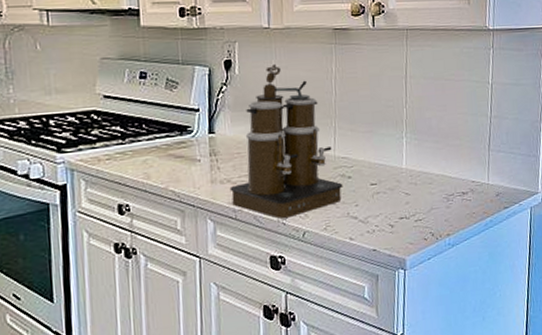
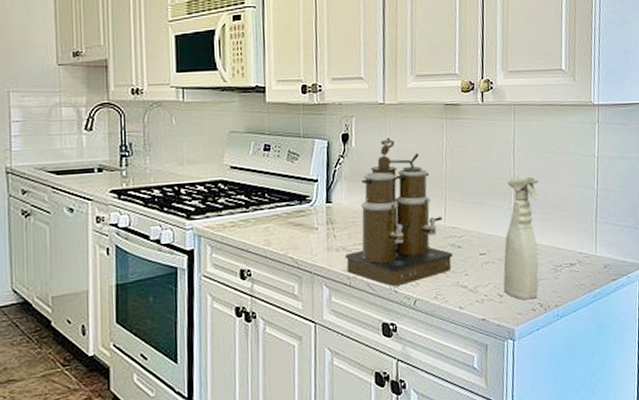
spray bottle: none [394,103,431,230] -> present [503,175,539,300]

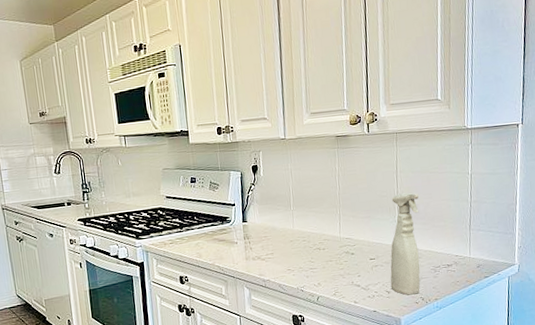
coffee maker: present [344,138,453,286] -> none [260,167,348,286]

